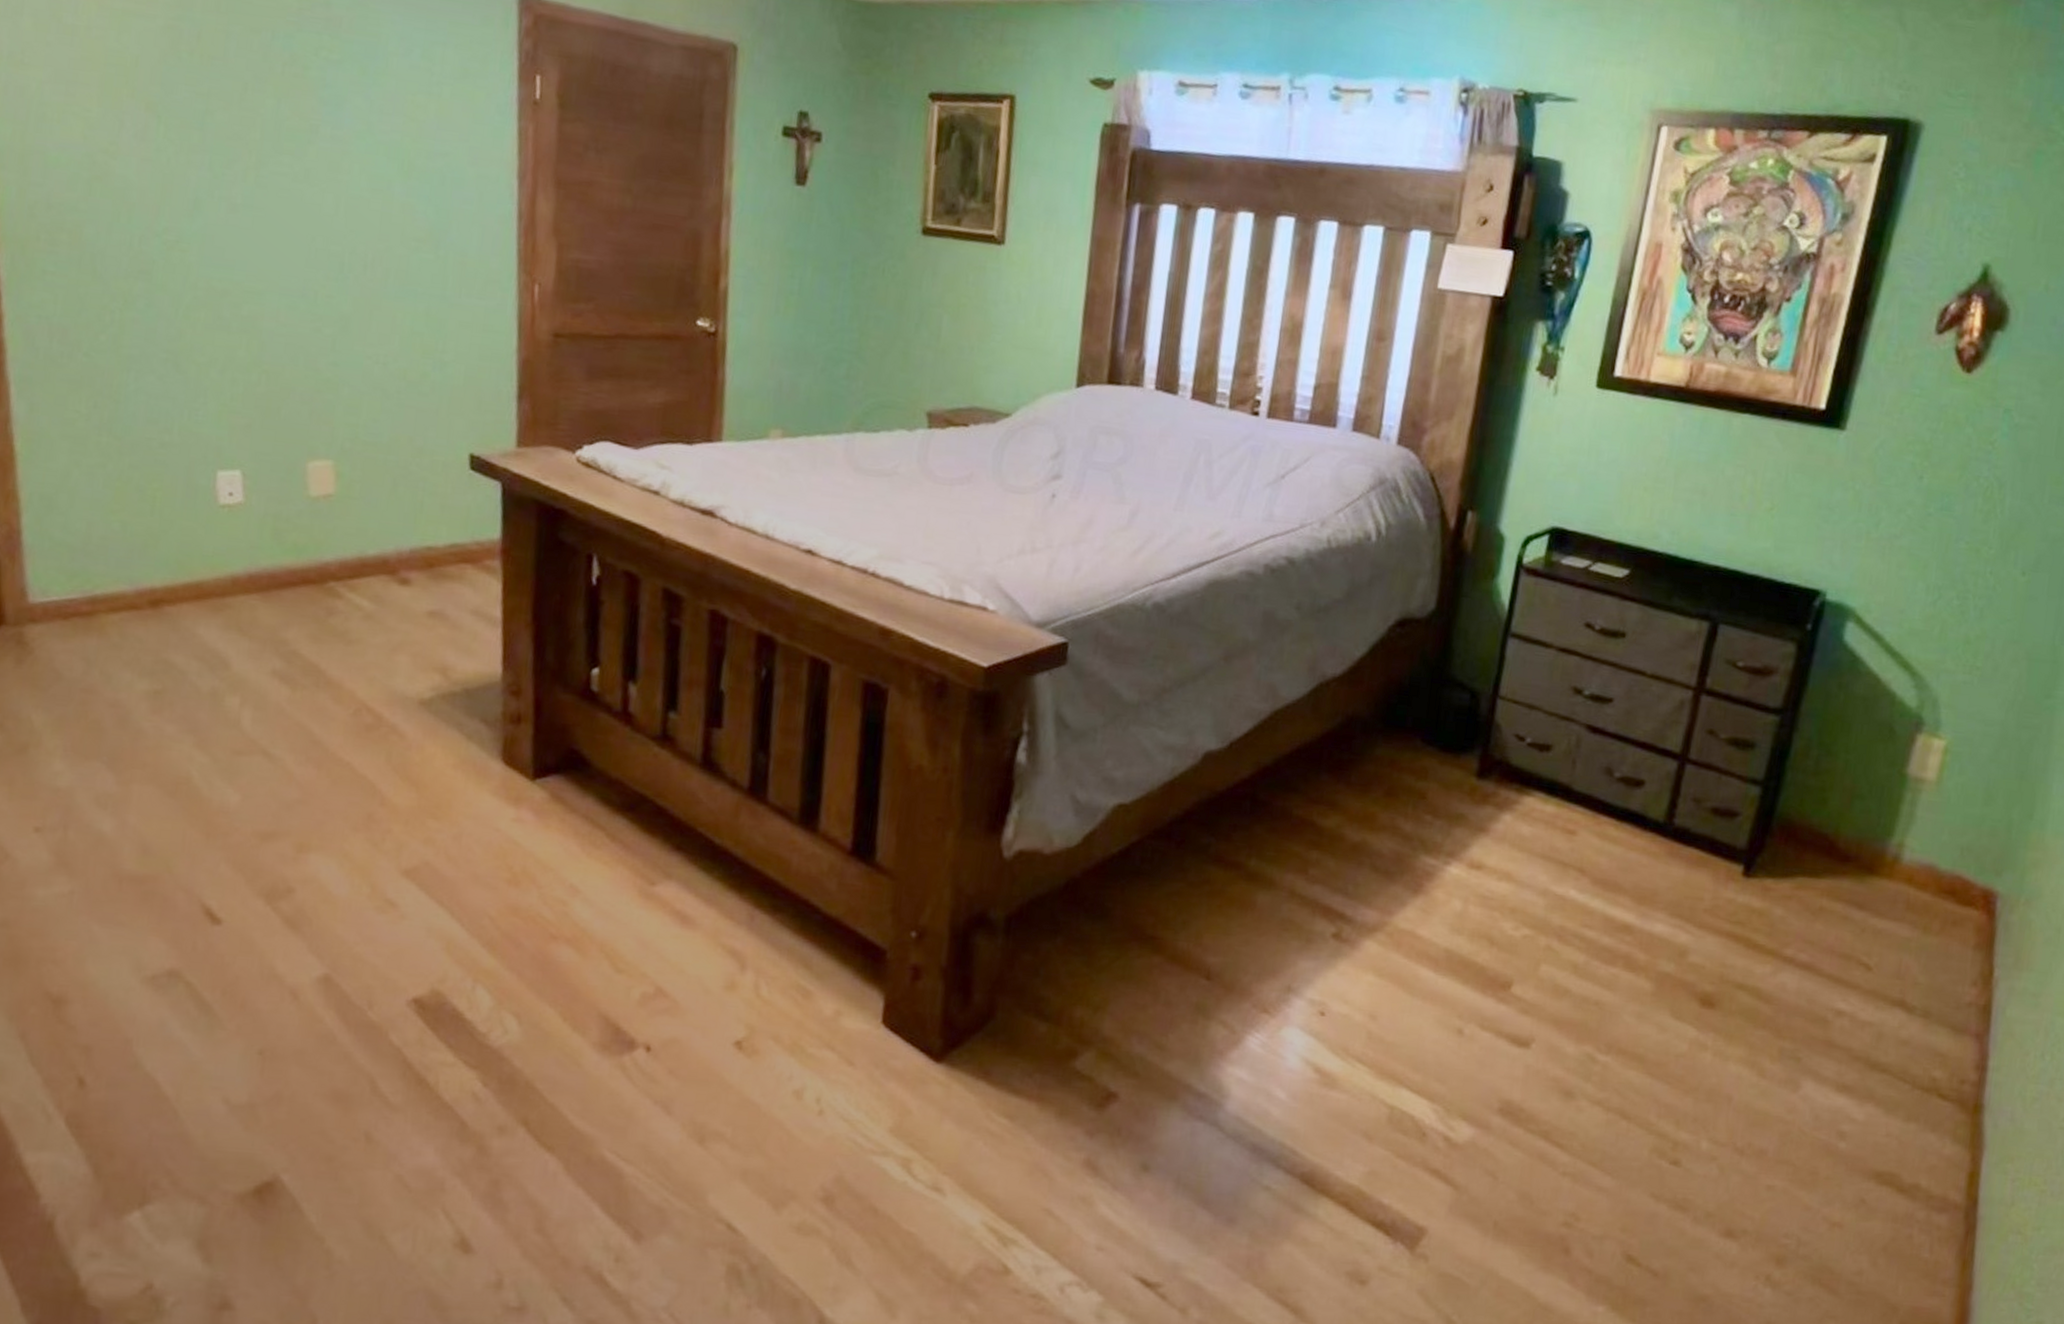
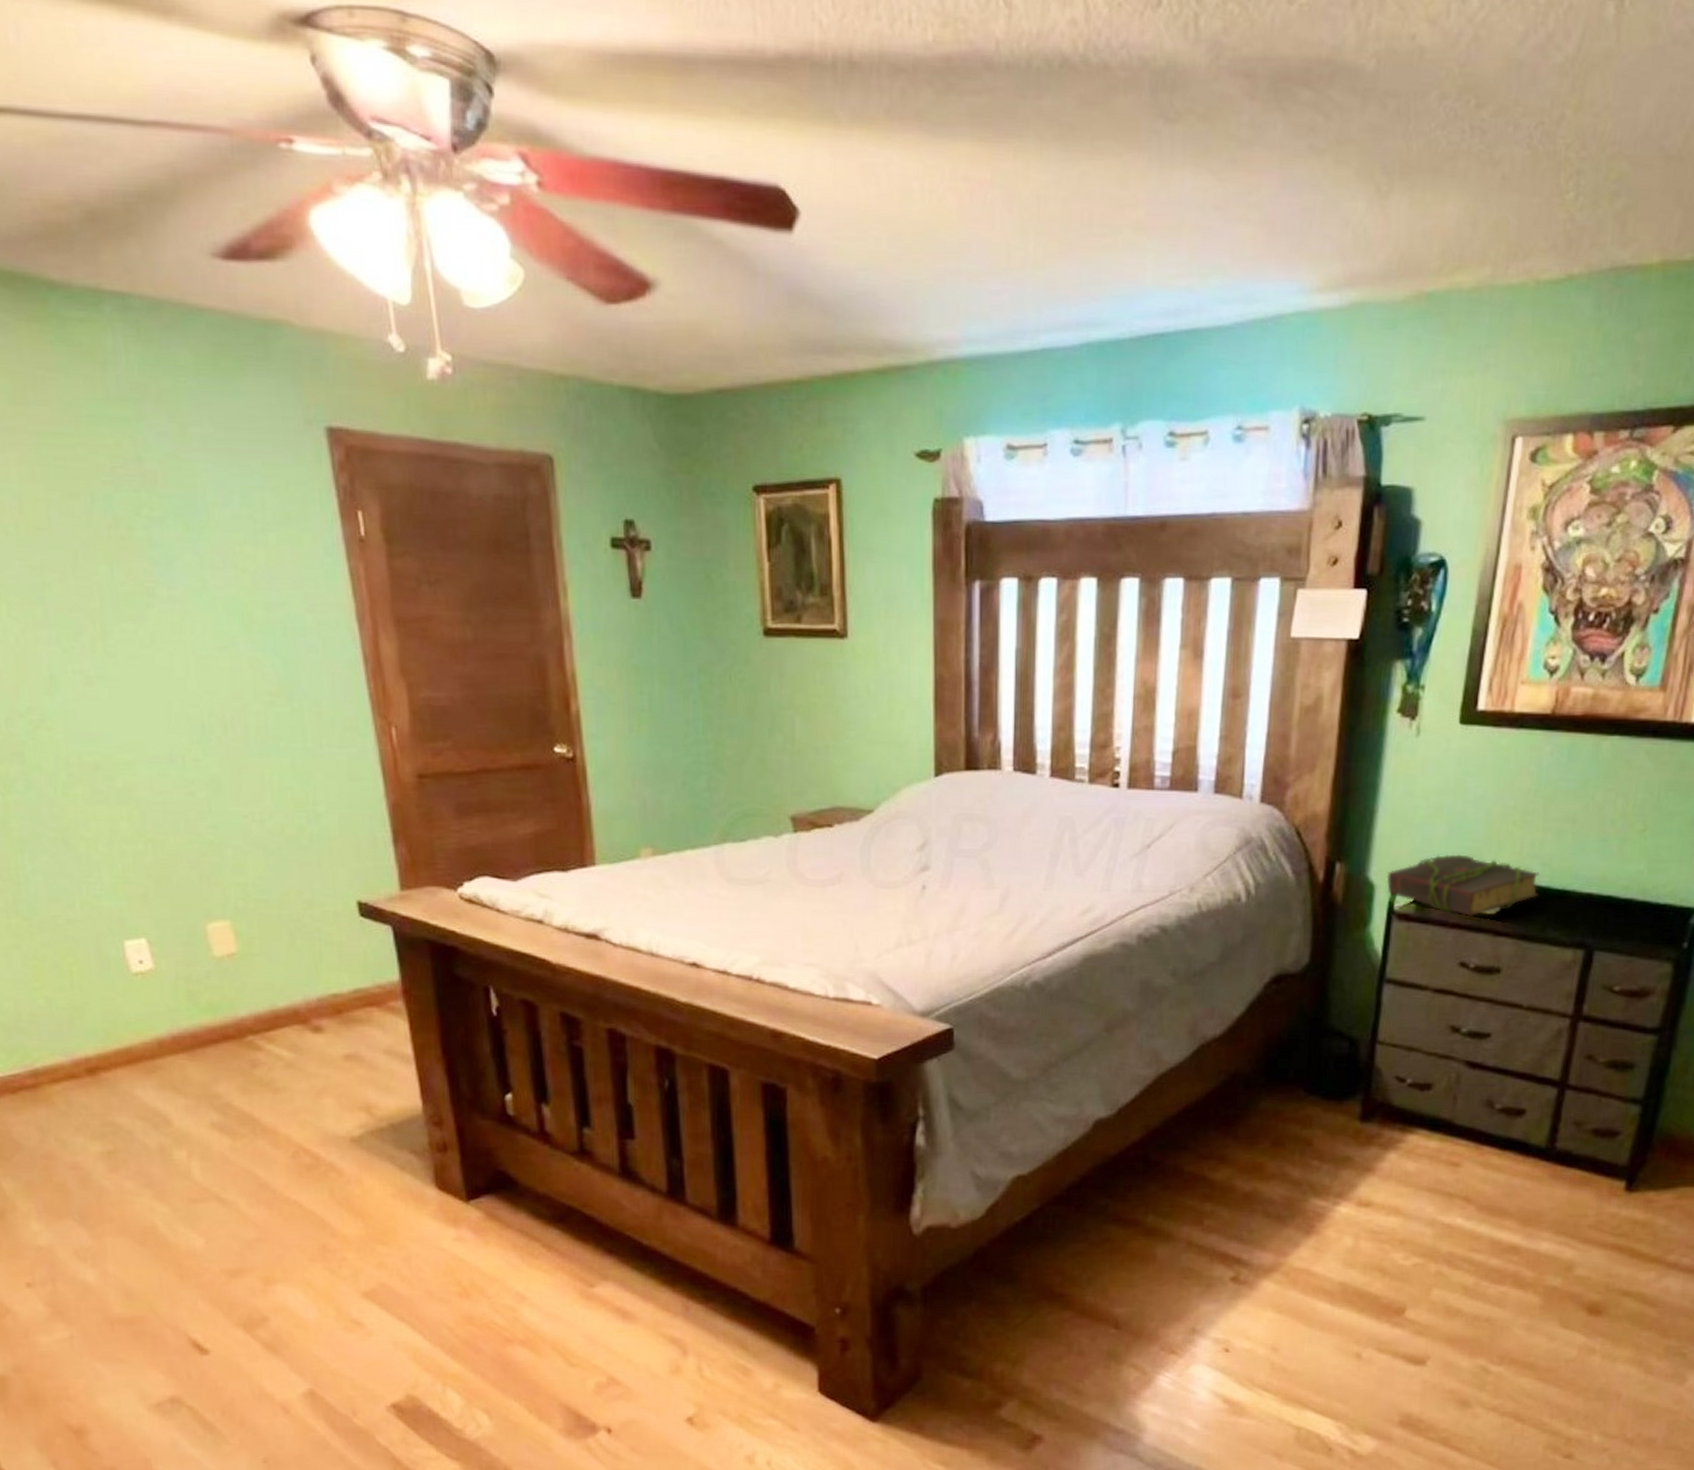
book: none [1516,513,1668,578] -> present [1386,854,1540,917]

